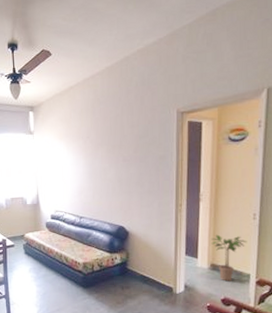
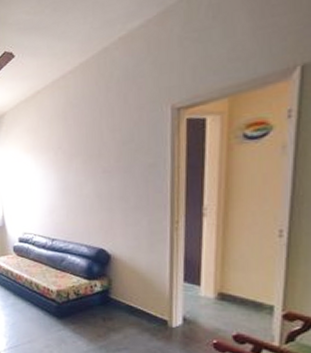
potted plant: present [211,234,247,282] -> none [219,256,270,314]

